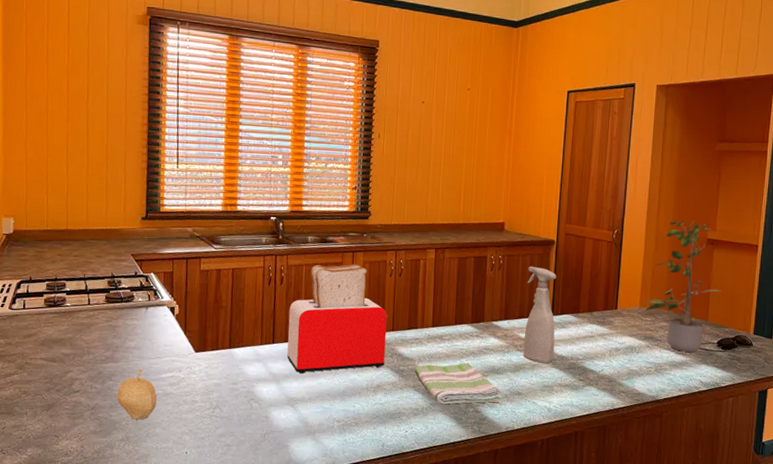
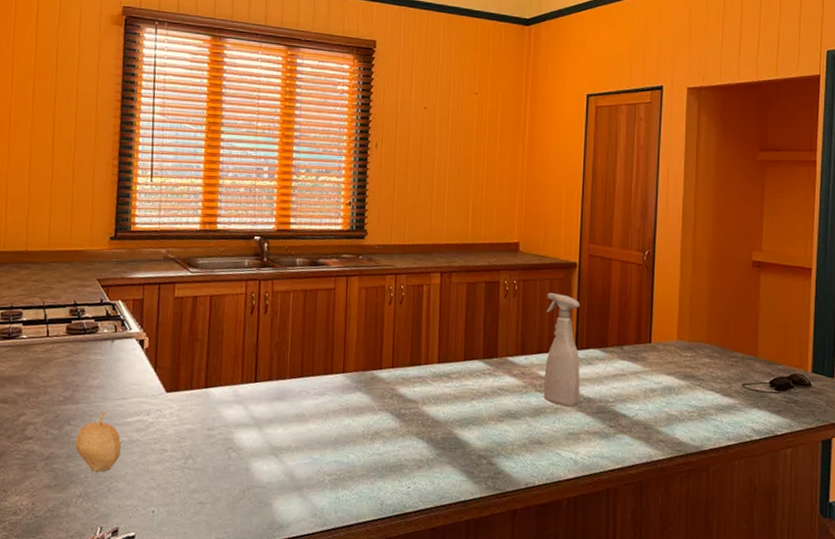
toaster: present [287,264,388,374] -> none [271,290,386,418]
dish towel: present [415,362,503,405] -> none [418,405,521,456]
potted plant: present [645,217,722,352] -> none [684,236,773,394]

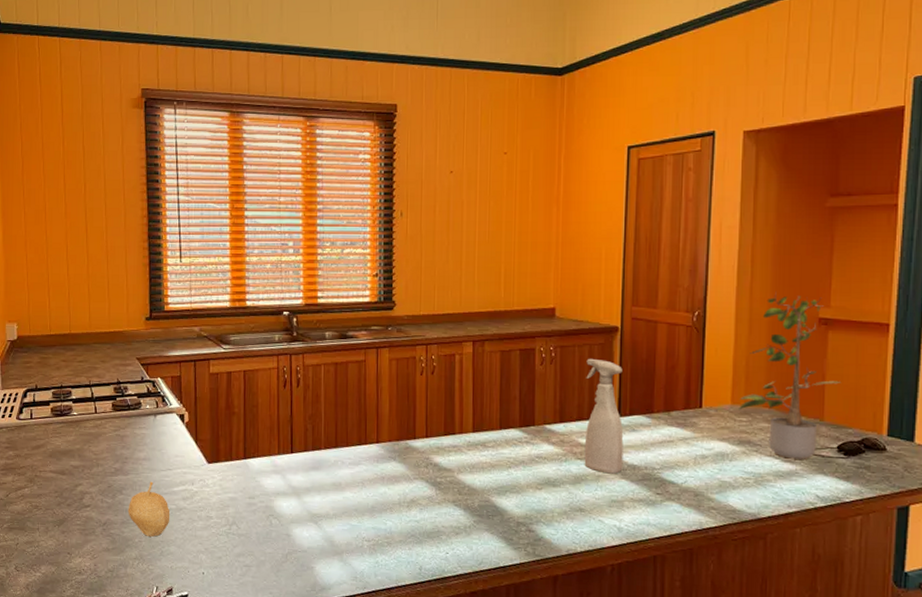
potted plant: none [684,236,773,394] -> present [739,292,842,459]

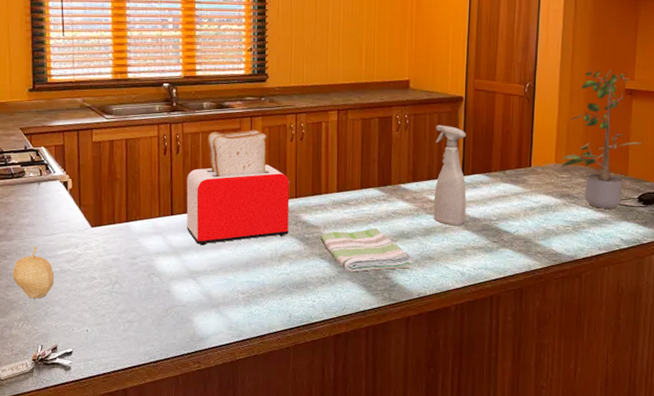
toaster: none [307,361,420,487] -> present [186,129,290,246]
dish towel: none [454,473,562,523] -> present [320,228,414,272]

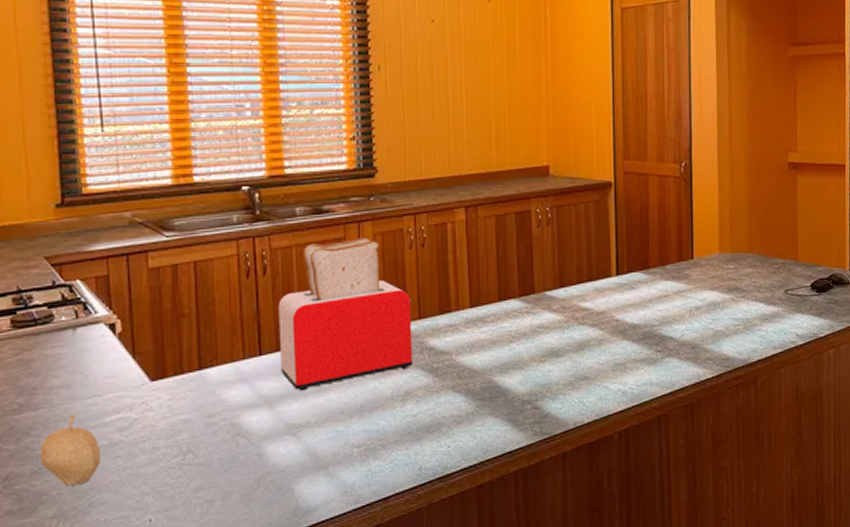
dish towel: present [320,228,414,272] -> none [452,347,567,405]
spray bottle: present [433,125,467,226] -> none [583,216,624,337]
potted plant: present [561,67,642,209] -> none [726,139,811,301]

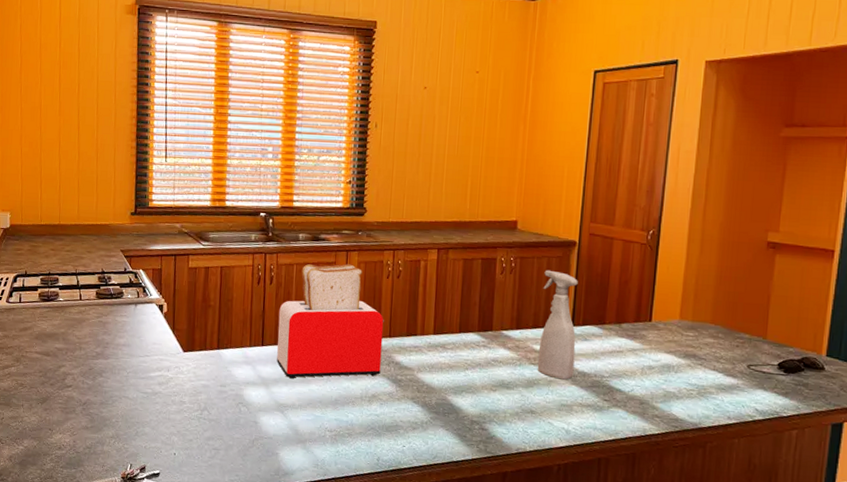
fruit: present [39,414,101,486] -> none [106,366,146,418]
spray bottle: none [583,216,624,337] -> present [537,270,578,380]

